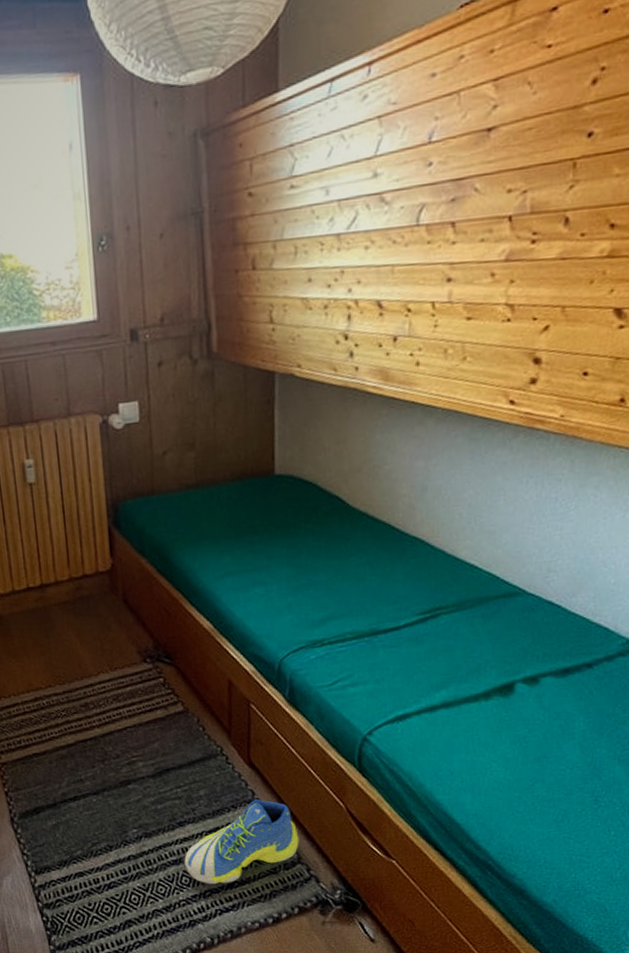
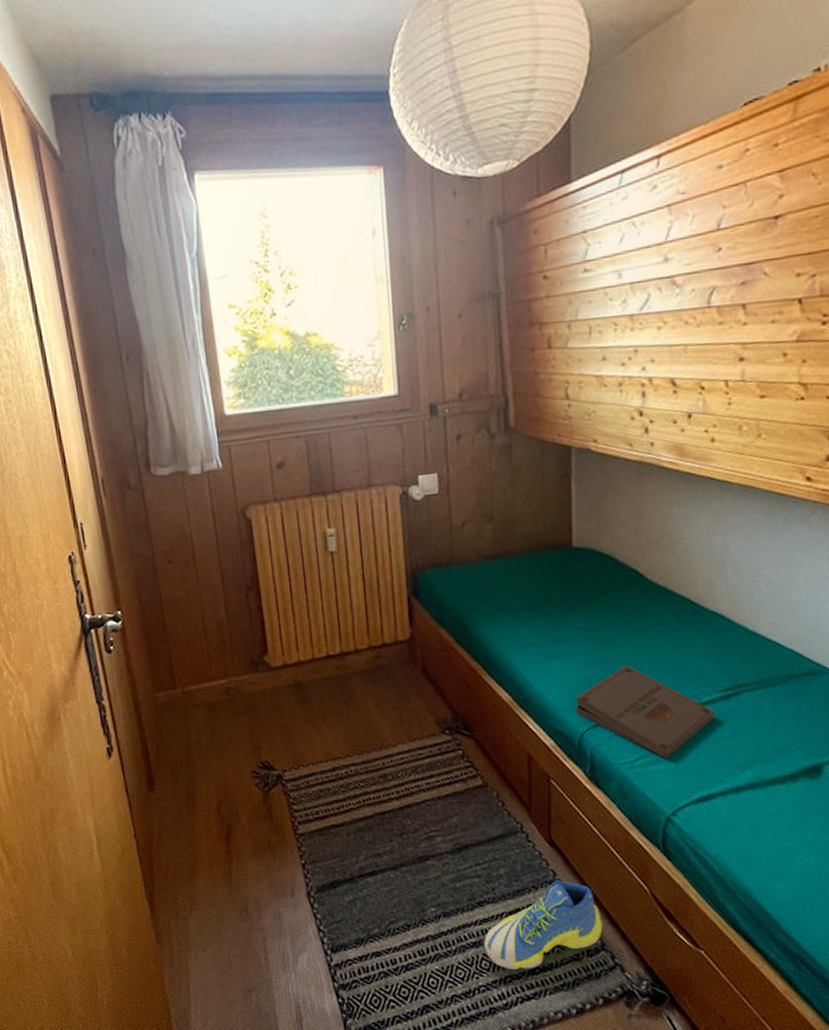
pizza box: none [275,591,412,681] -> present [575,665,715,759]

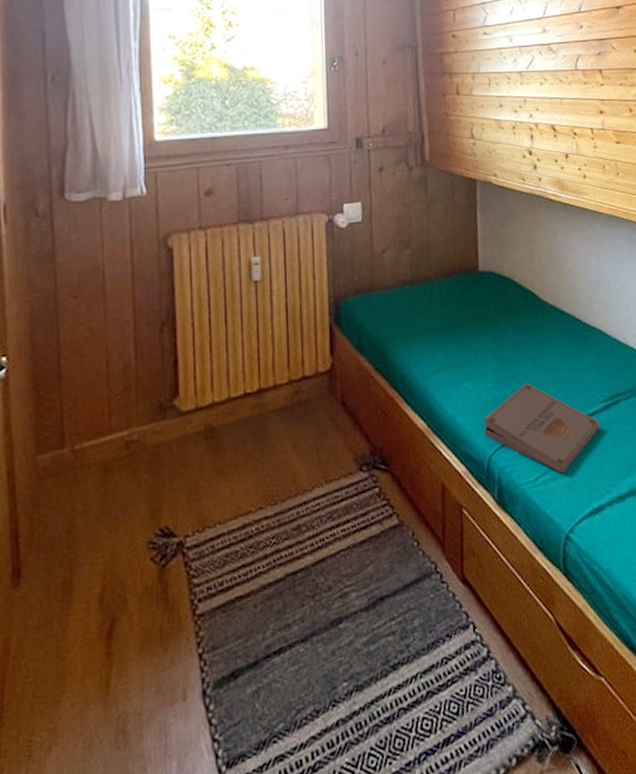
sneaker: present [483,880,603,969] -> none [397,622,514,744]

